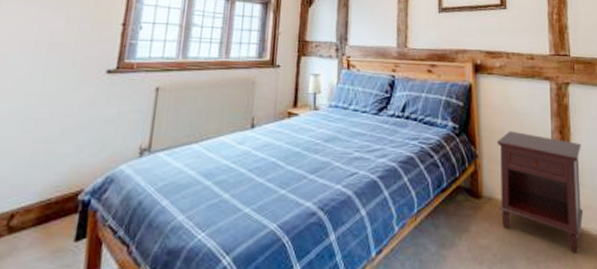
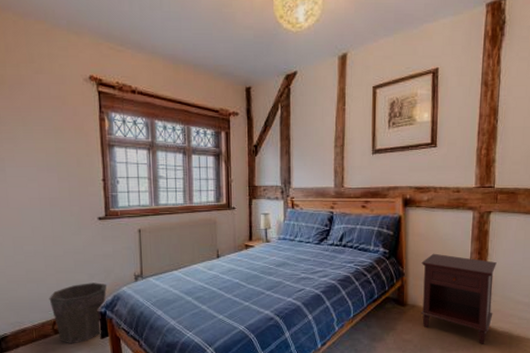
waste bin: none [12,157,100,250] -> present [49,282,107,344]

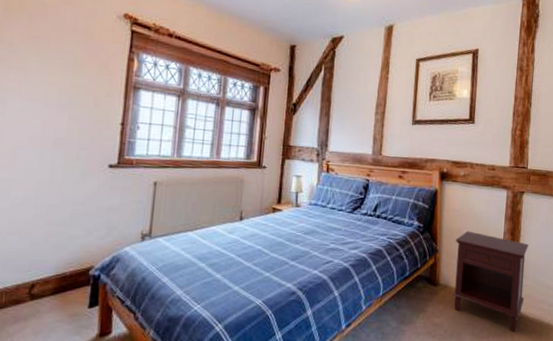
waste bin: present [49,282,107,344] -> none [31,239,107,314]

